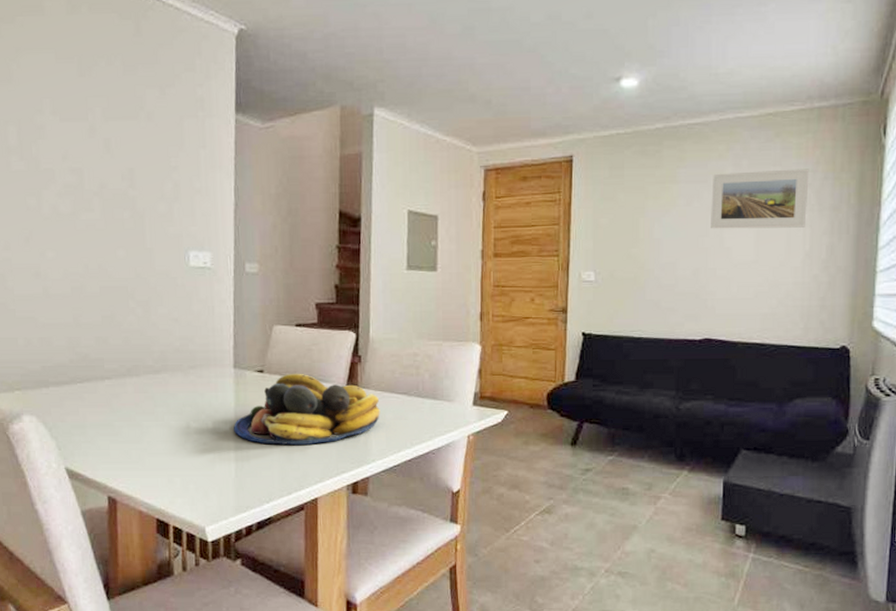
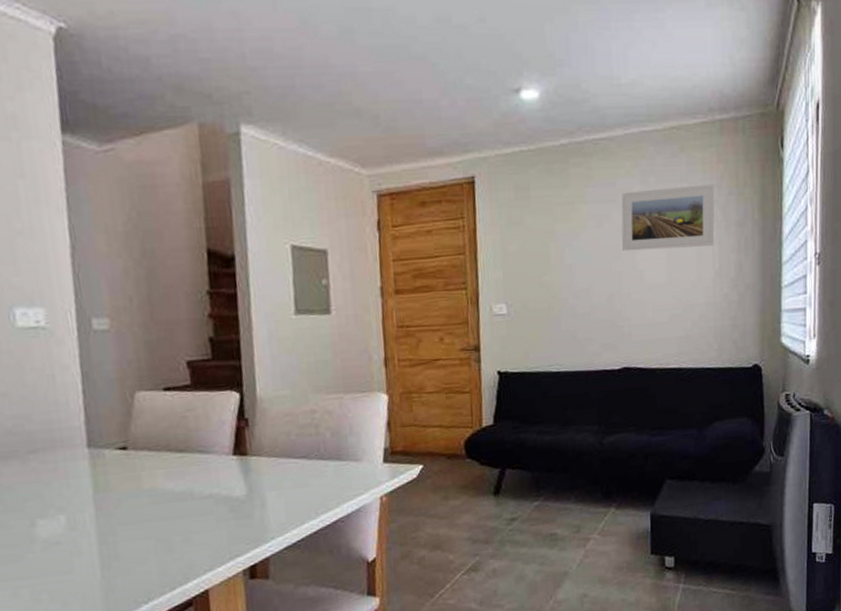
fruit bowl: present [234,373,380,446] -> none [94,446,277,535]

